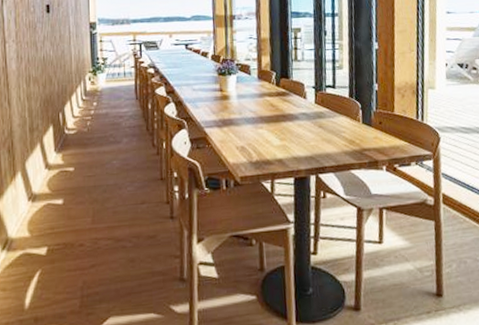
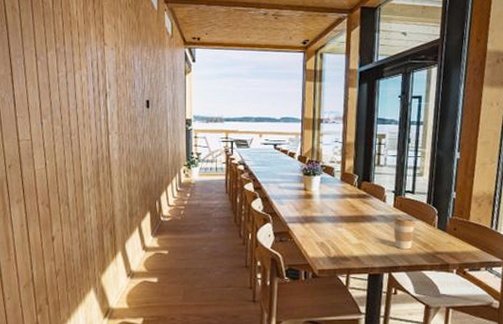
coffee cup: none [316,114,340,149] -> present [394,217,416,250]

